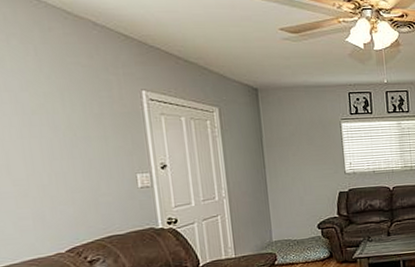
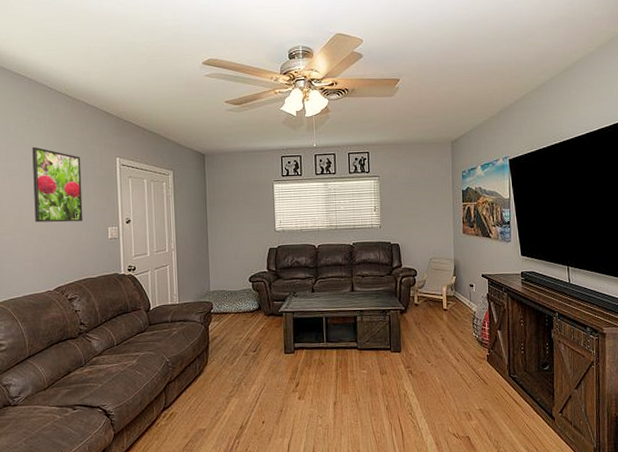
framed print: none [17,74,101,171] -> present [32,146,83,223]

